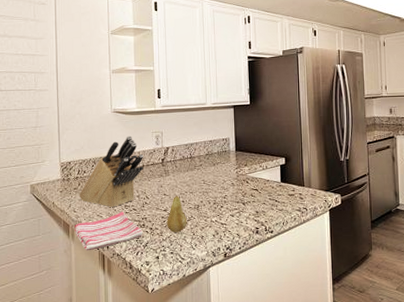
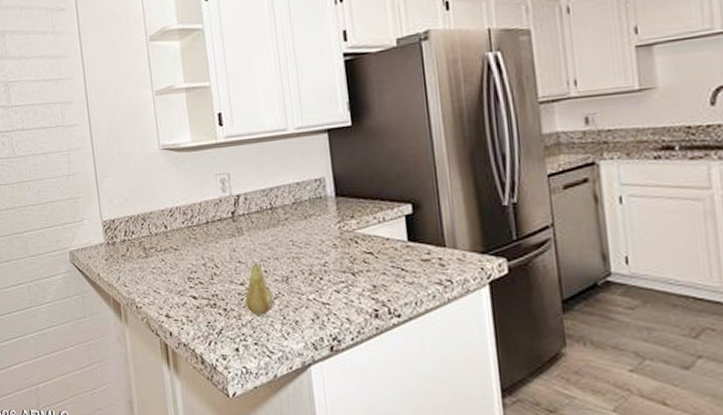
dish towel: present [75,211,142,251] -> none [127,285,214,339]
knife block: present [79,136,144,208] -> none [128,181,208,281]

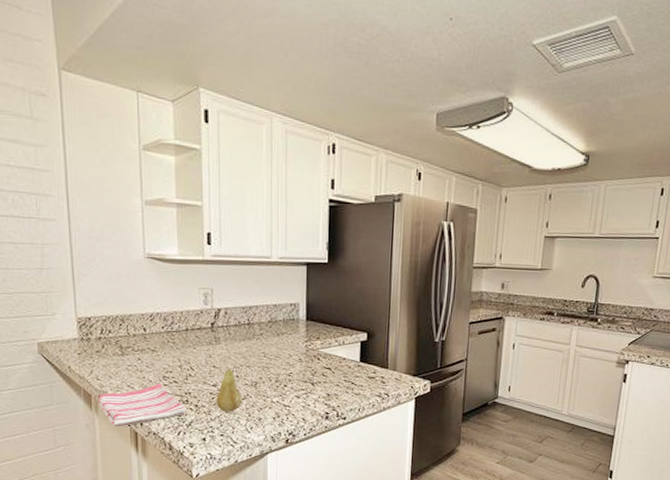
dish towel: none [127,285,214,339] -> present [98,383,185,427]

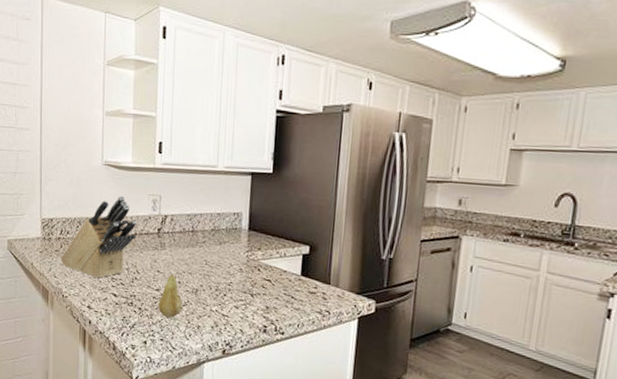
dish towel: present [98,383,185,427] -> none [54,284,130,324]
knife block: none [102,290,188,379] -> present [60,195,137,279]

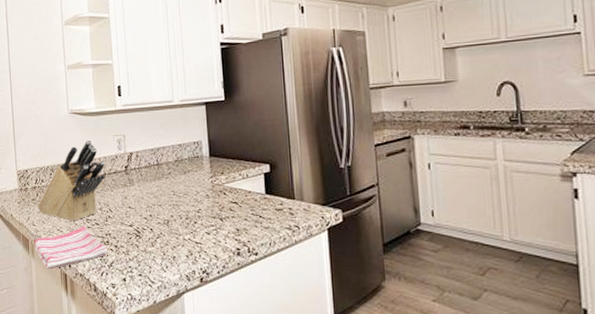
dish towel: none [54,284,130,324] -> present [34,226,107,270]
fruit: present [158,274,183,318] -> none [133,209,156,251]

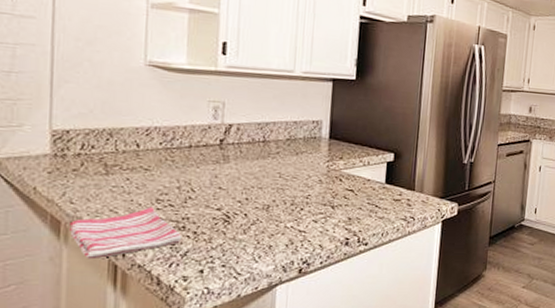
knife block: present [37,140,106,222] -> none [80,102,193,202]

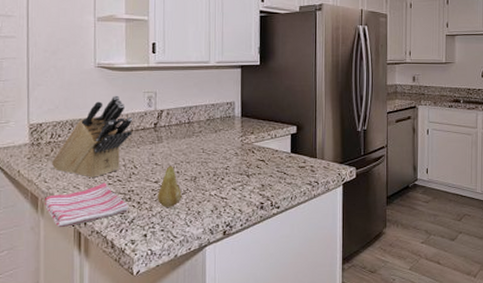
knife block: none [80,102,193,202] -> present [51,95,133,179]
fruit: none [219,190,251,239] -> present [158,165,182,207]

